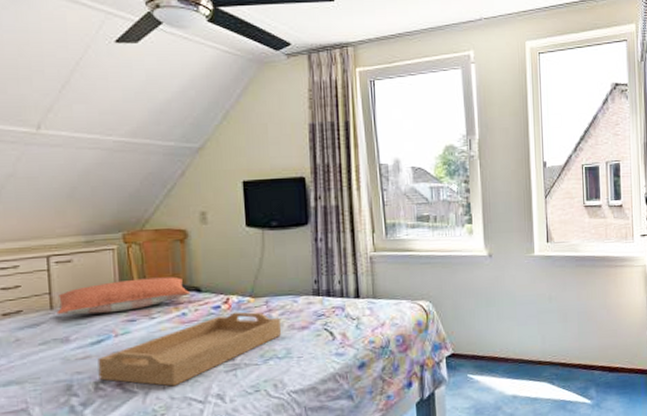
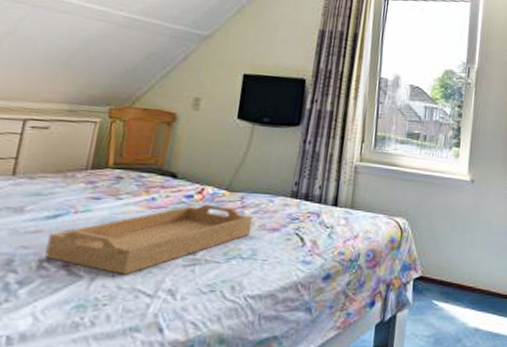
pillow: present [57,276,191,315] -> none [18,155,166,188]

